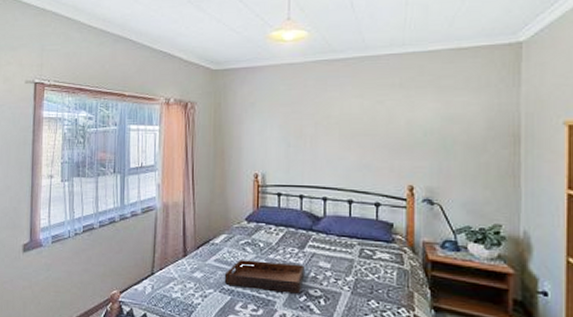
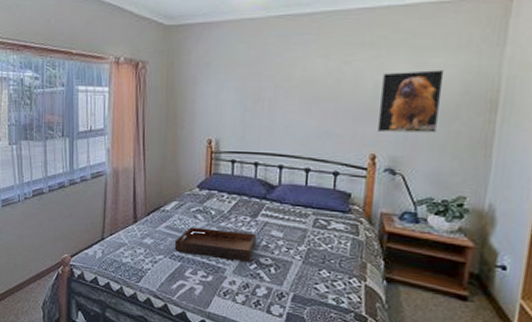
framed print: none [412,108,469,166] -> present [376,70,445,133]

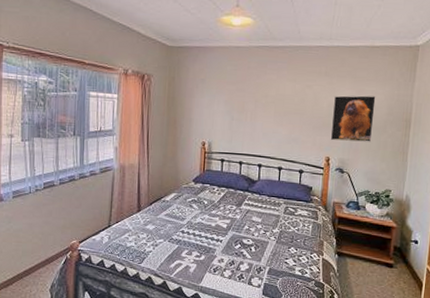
serving tray: present [174,227,257,262] -> none [172,215,241,243]

